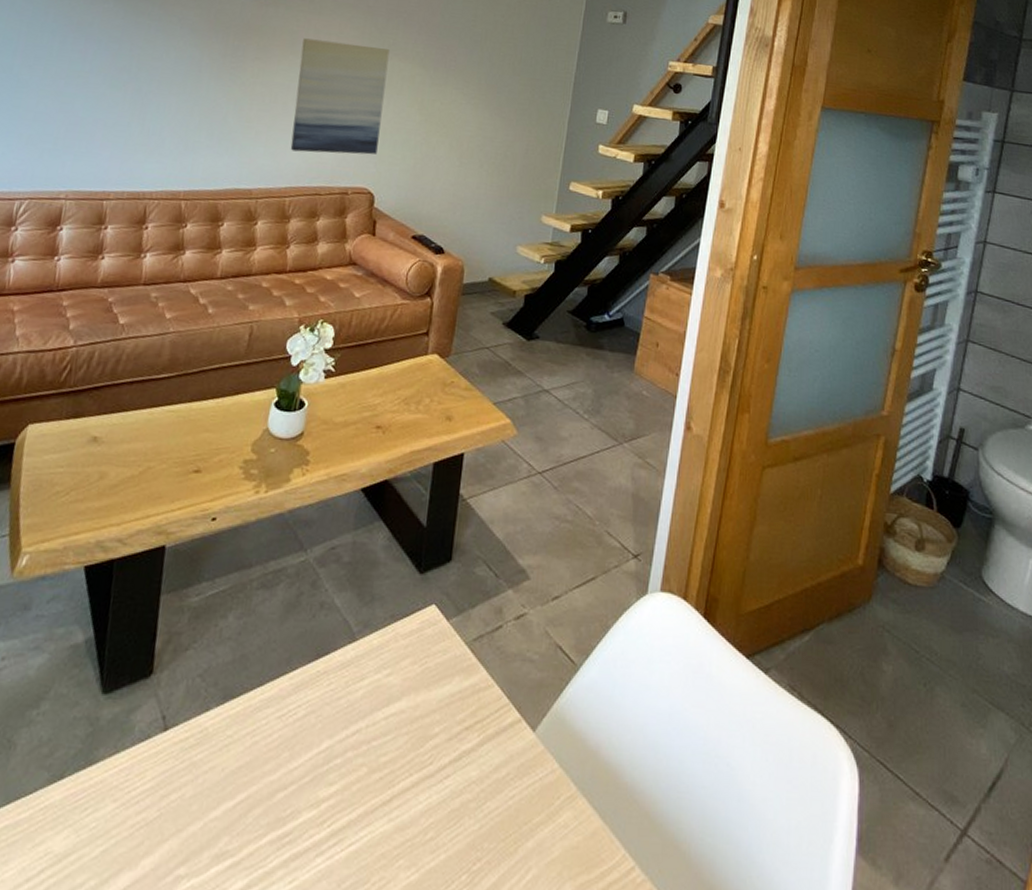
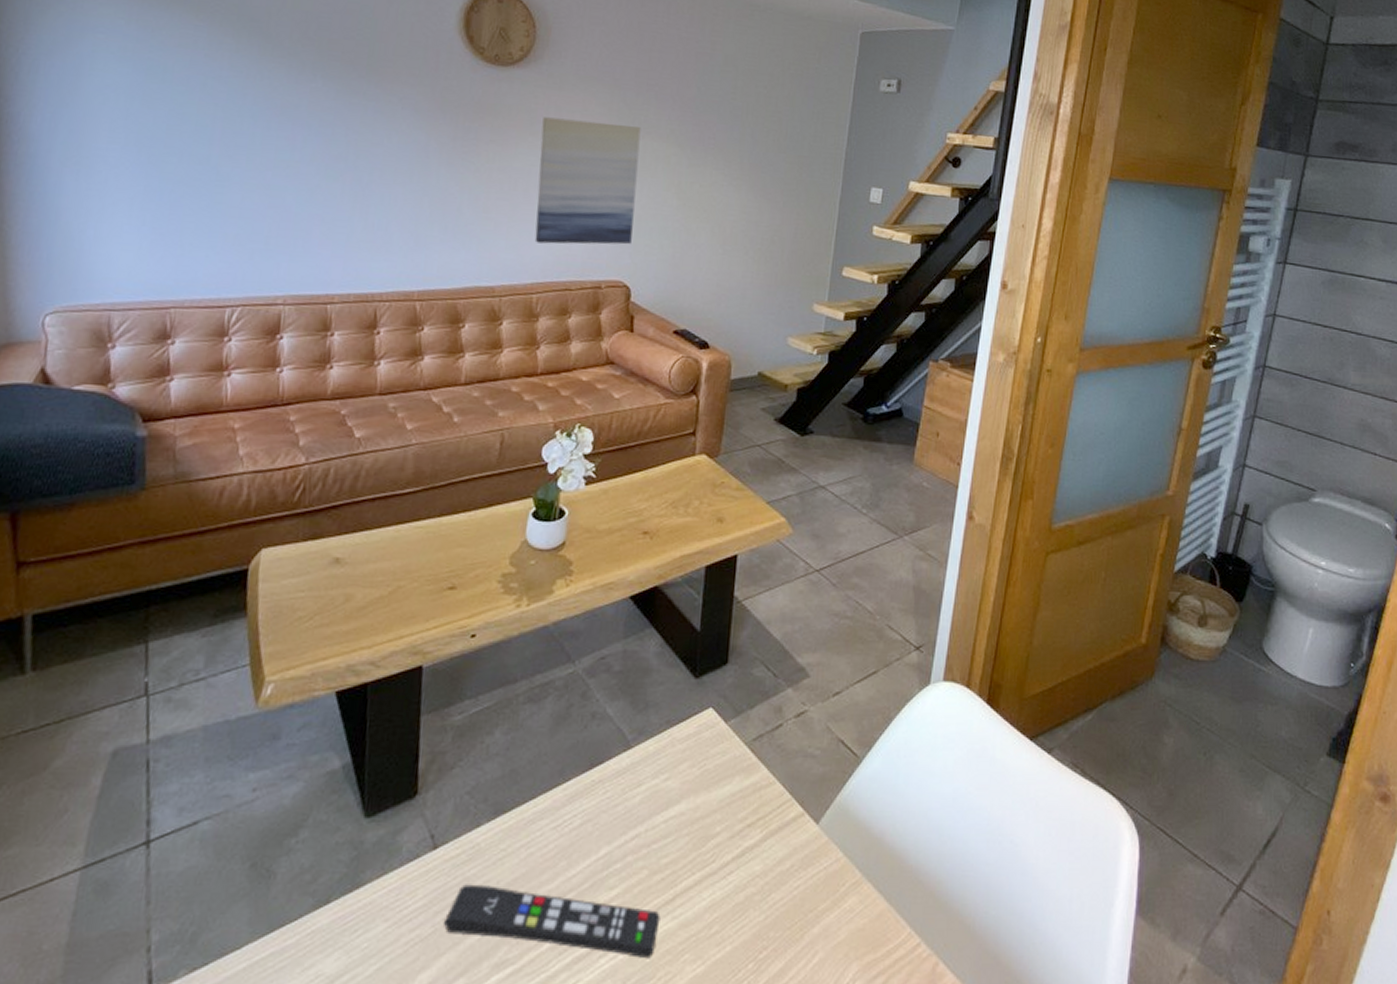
remote control: none [169,769,377,862] -> present [444,884,661,959]

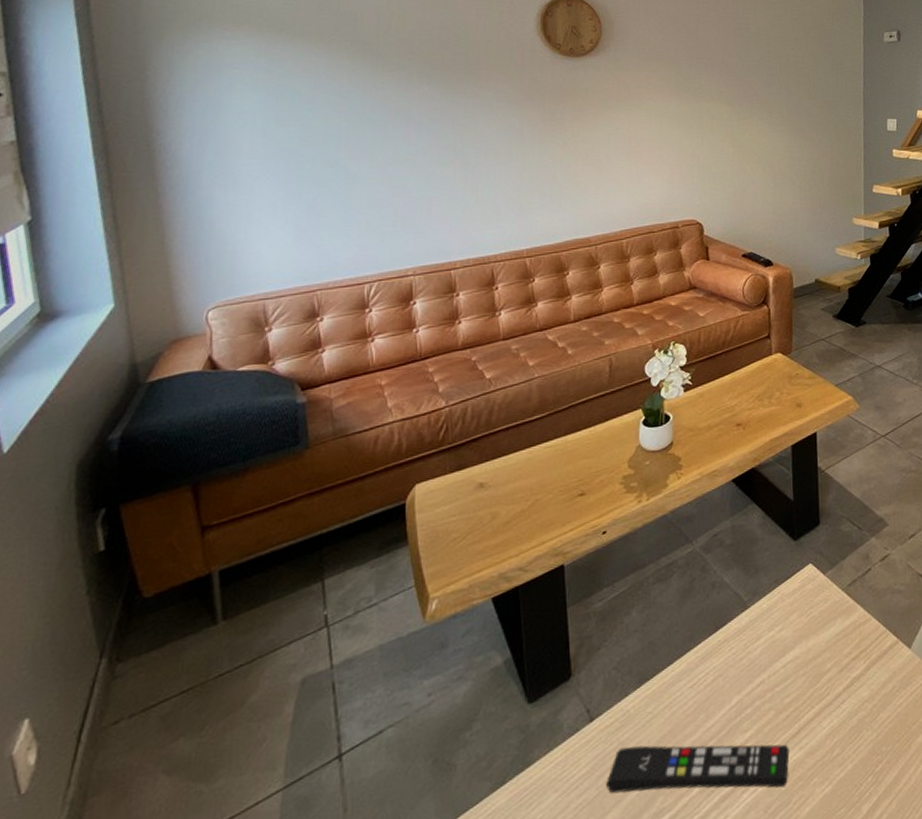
wall art: present [534,117,641,245] -> none [615,92,699,197]

